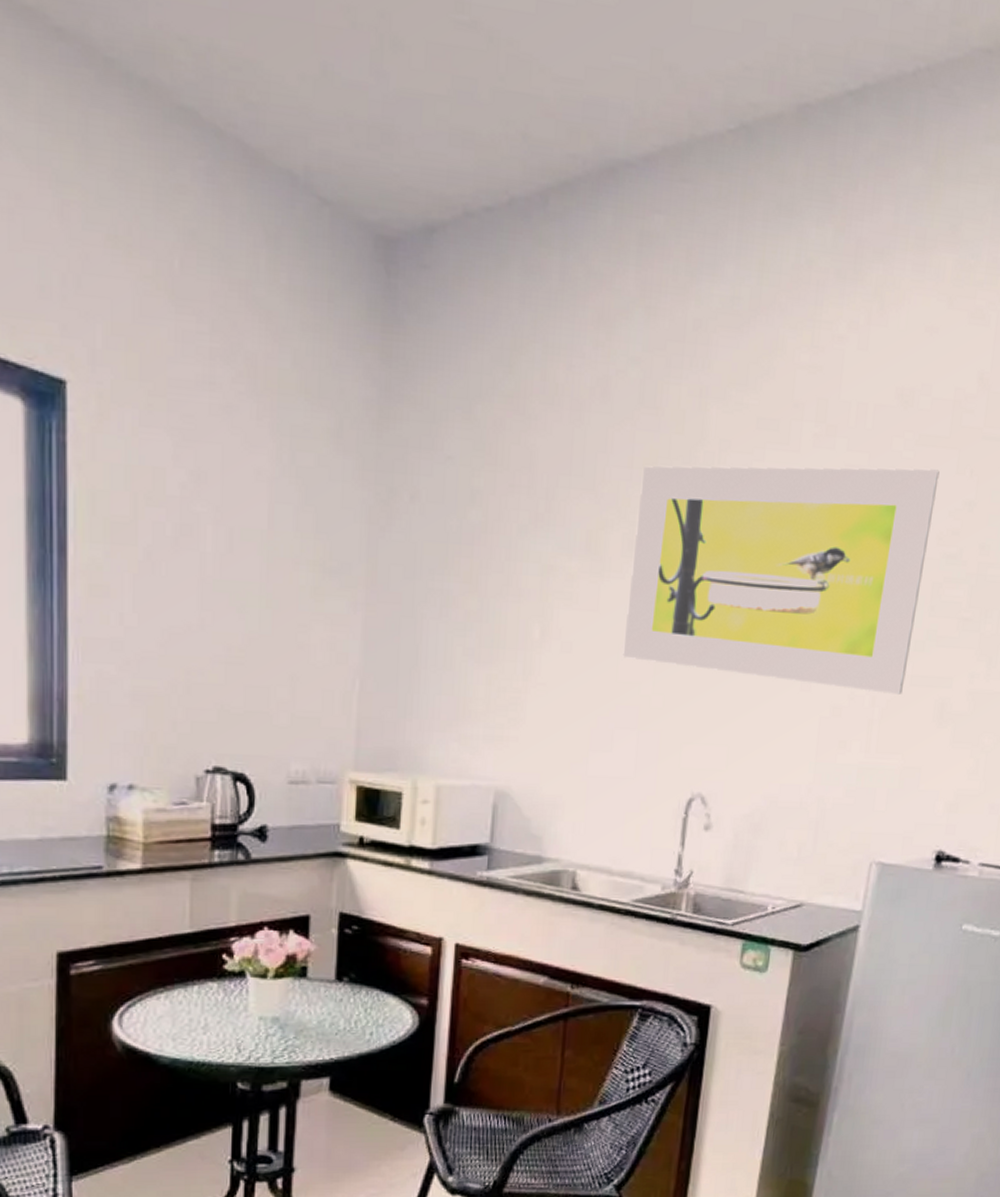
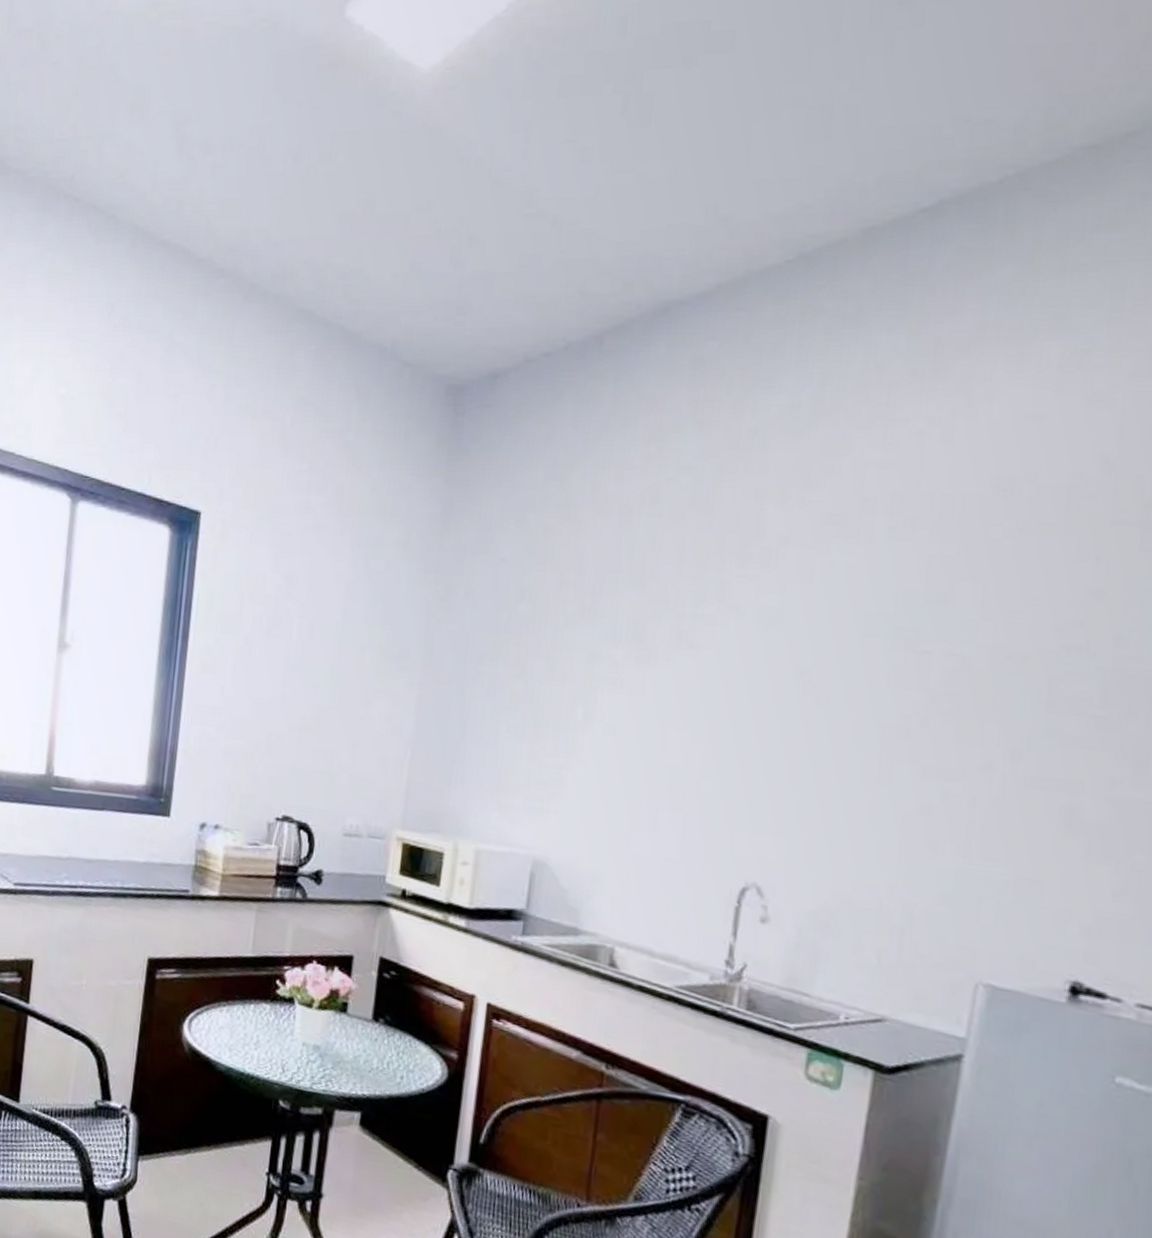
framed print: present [622,465,940,695] -> none [669,556,1053,797]

